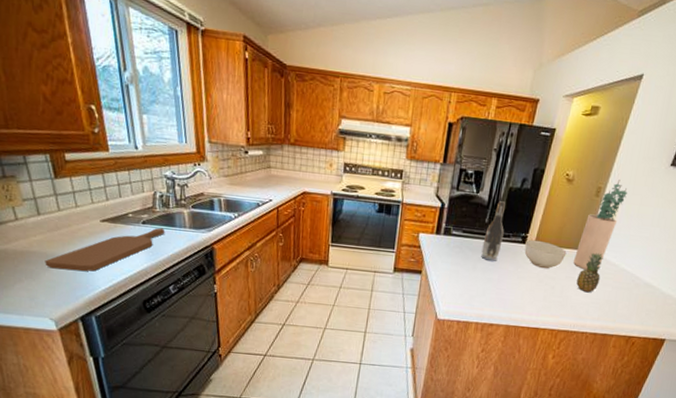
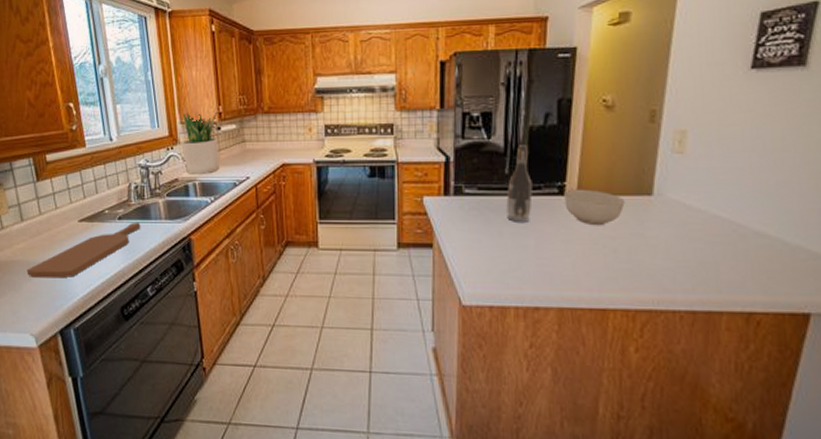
planter: none [208,132,246,192] -> present [181,112,219,174]
vase: present [573,180,627,270] -> none [636,97,696,222]
fruit: present [576,252,604,293] -> none [647,197,683,254]

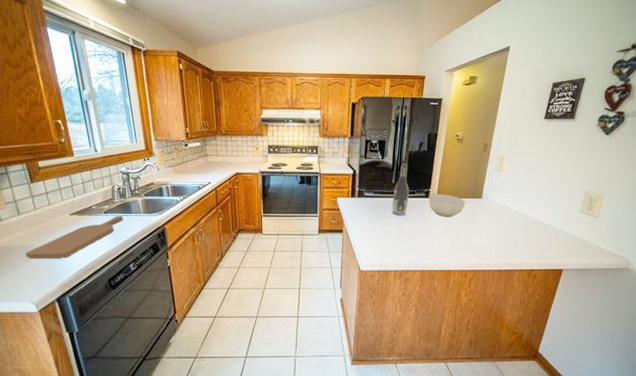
planter: present [181,112,219,174] -> none [156,131,187,180]

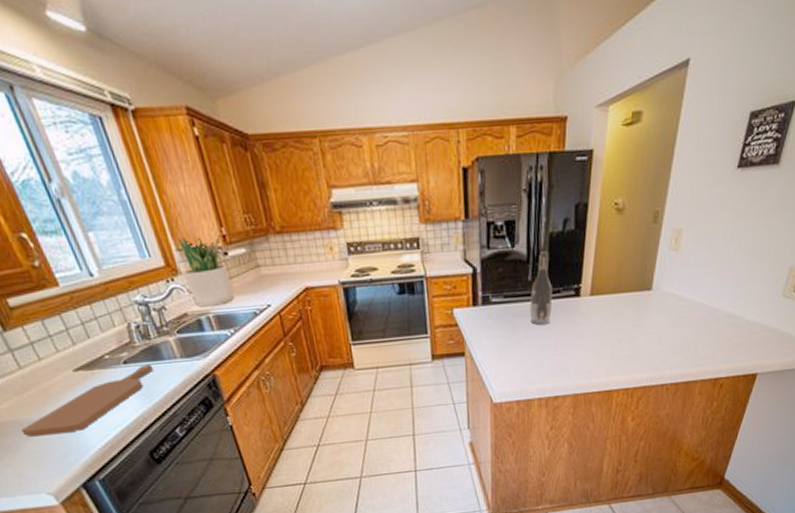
planter: none [156,131,187,180] -> present [178,235,234,307]
bowl: present [429,194,465,218] -> none [580,289,630,322]

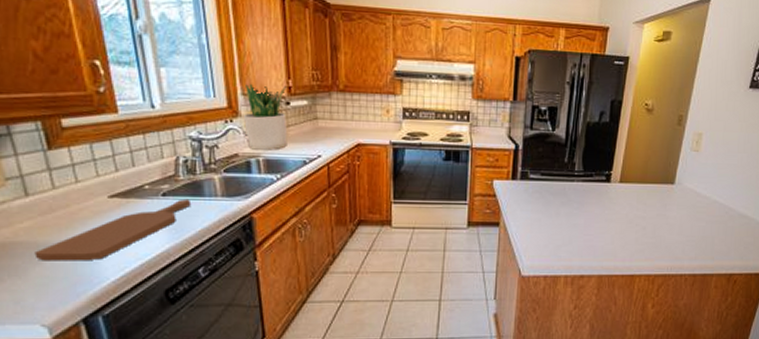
wine bottle: present [530,250,553,326] -> none [563,136,586,206]

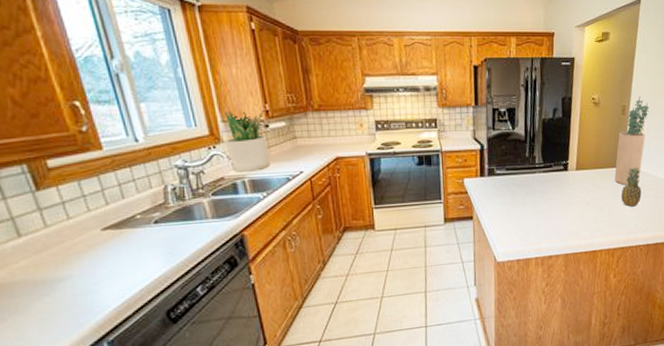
cutting board: present [34,199,192,261] -> none [33,224,184,297]
vase: none [662,106,709,205] -> present [614,96,649,186]
fruit: none [667,186,693,230] -> present [620,167,642,207]

